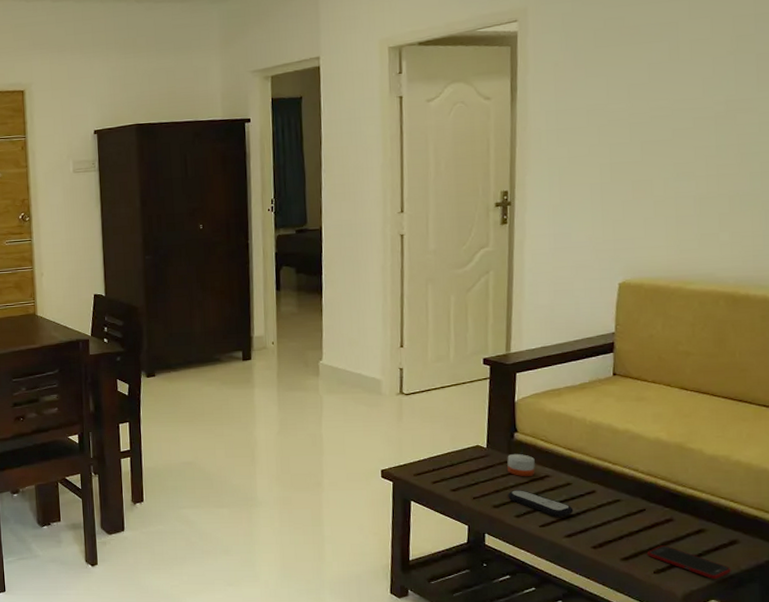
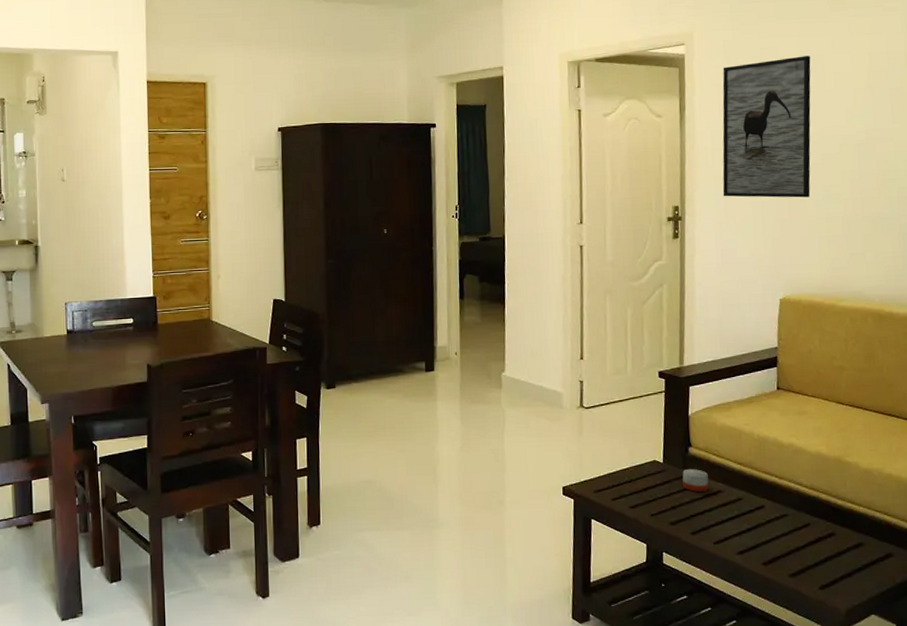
remote control: present [508,490,574,518] -> none [683,506,745,534]
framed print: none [557,24,663,180] -> present [722,56,811,198]
cell phone: present [647,545,731,579] -> none [813,560,888,593]

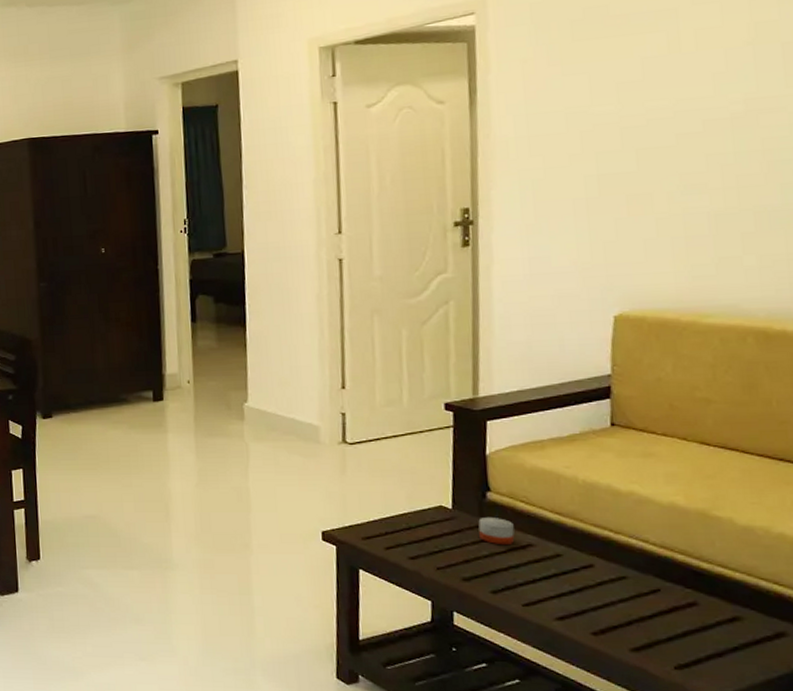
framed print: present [722,56,811,198] -> none [529,11,659,195]

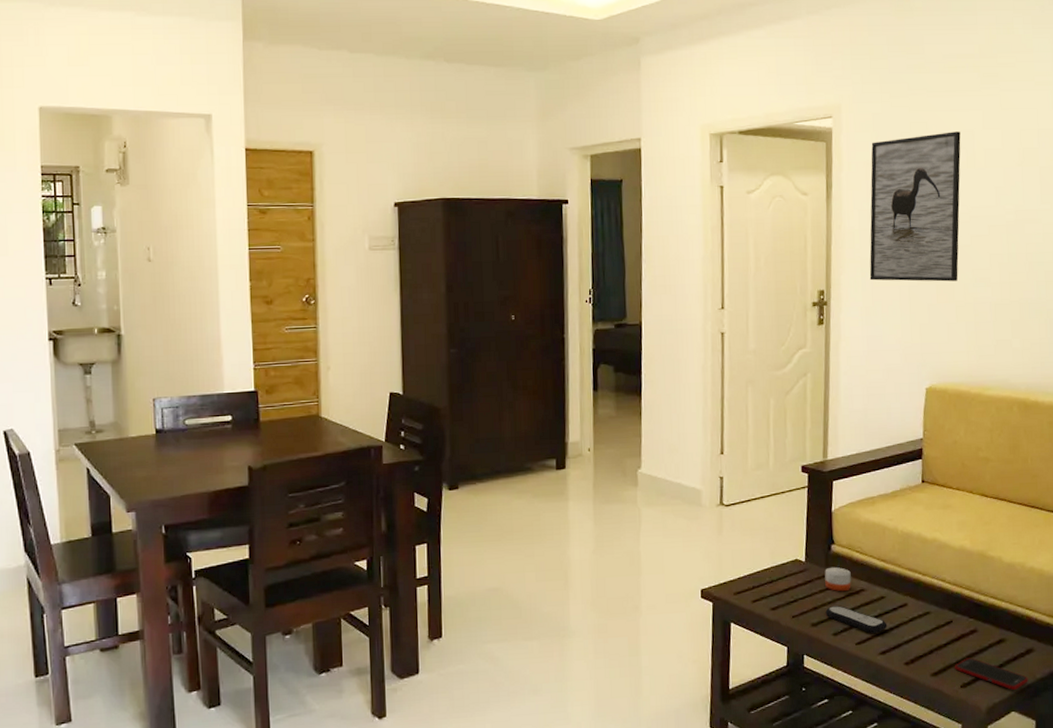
remote control: none [480,560,566,596] -> present [825,605,888,634]
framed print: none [529,11,659,195] -> present [869,131,961,282]
cell phone: none [665,635,779,680] -> present [955,658,1028,690]

